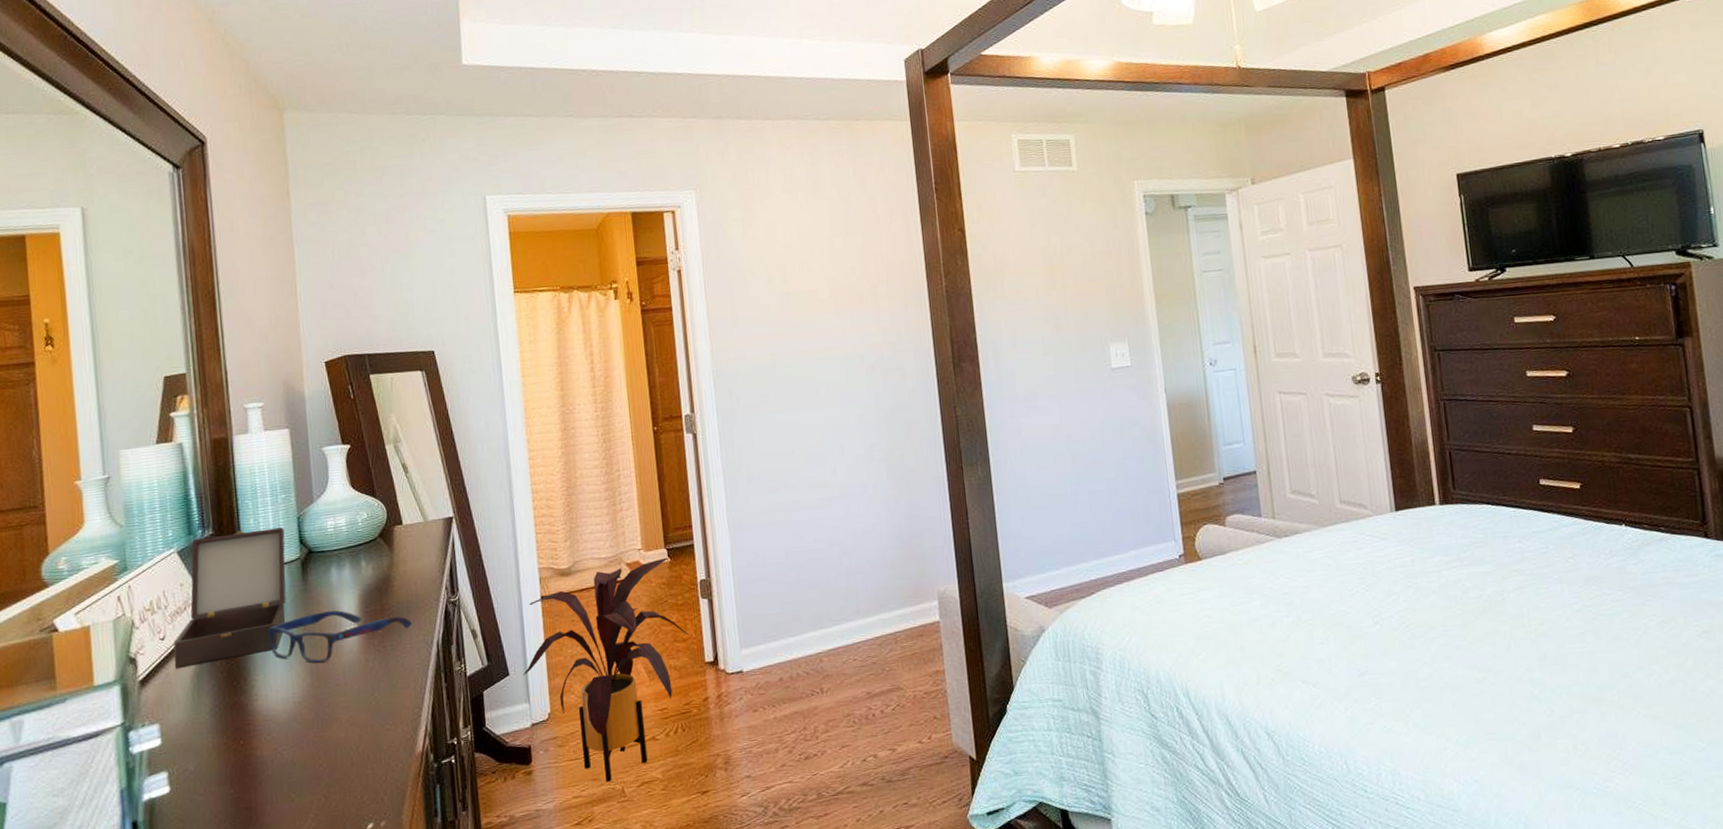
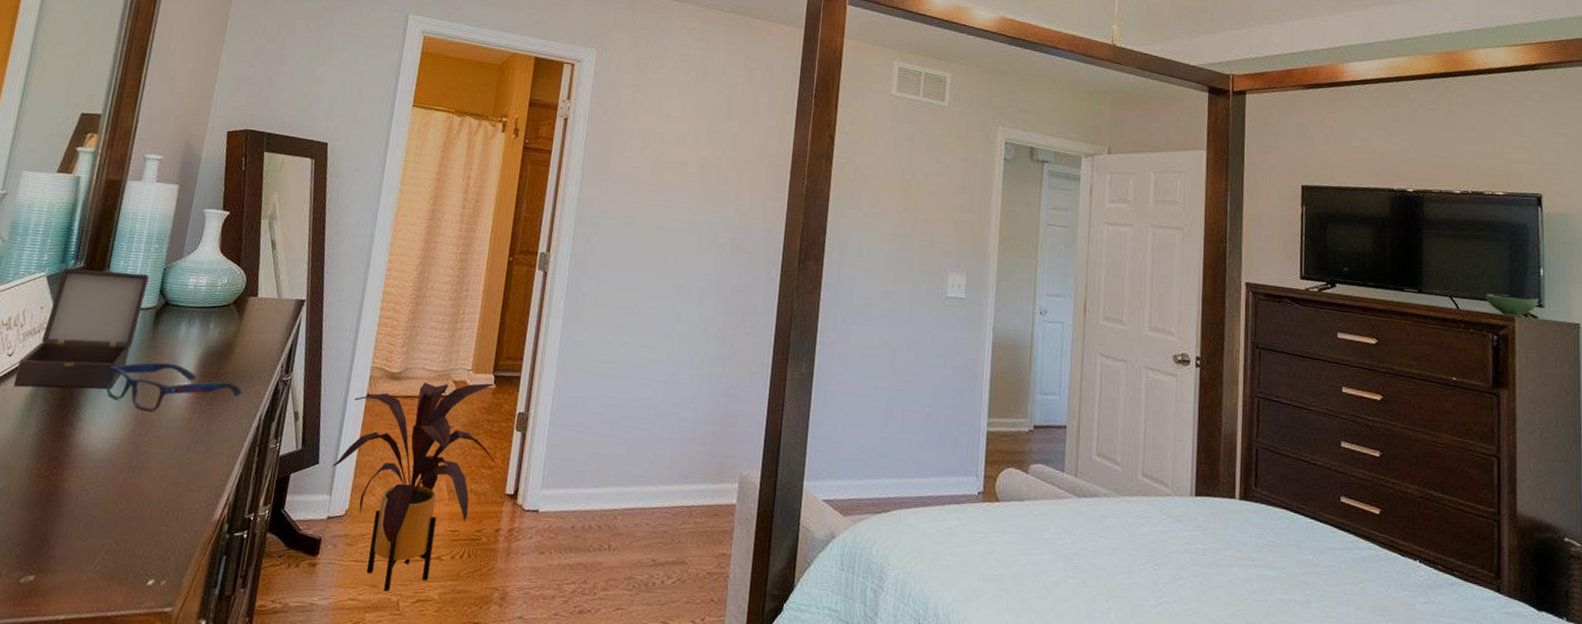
bowl: none [1658,238,1713,264] -> present [1485,293,1539,318]

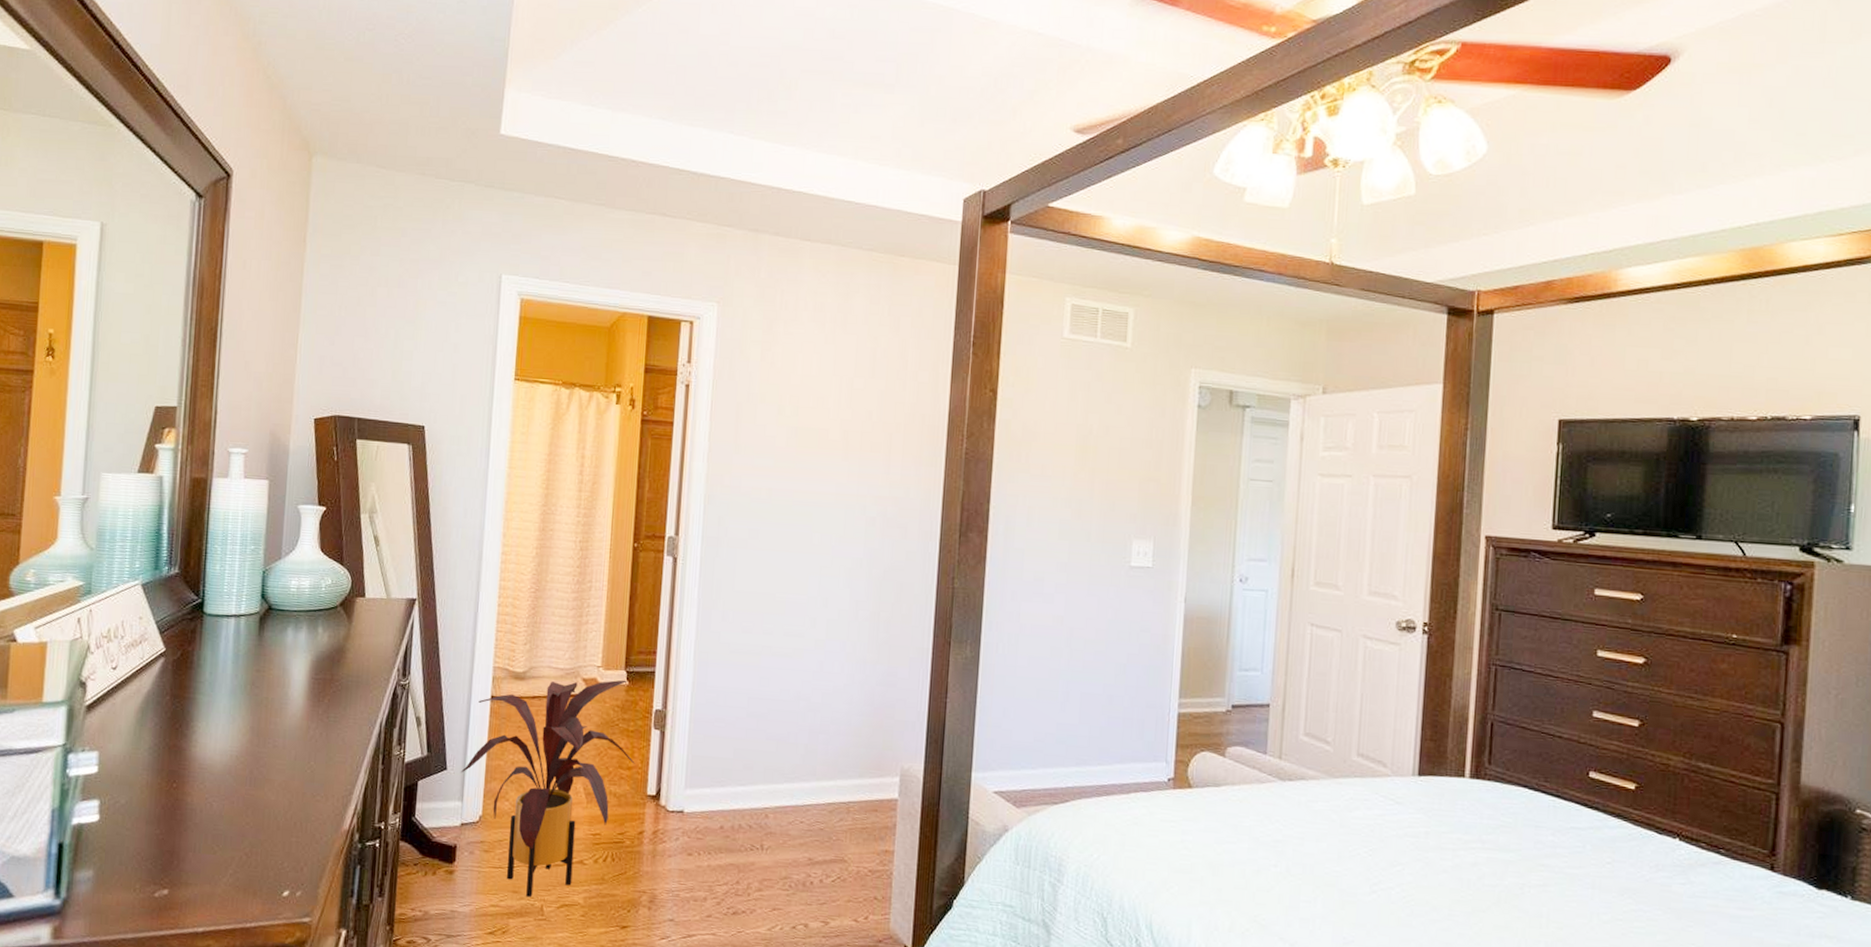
jewelry box: present [13,268,149,389] -> none [121,574,248,702]
eyeglasses: present [105,362,242,411] -> none [217,670,359,721]
bowl: present [1485,293,1539,318] -> none [1779,536,1847,564]

